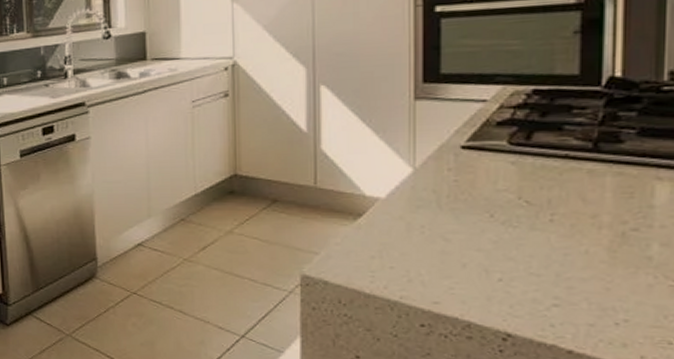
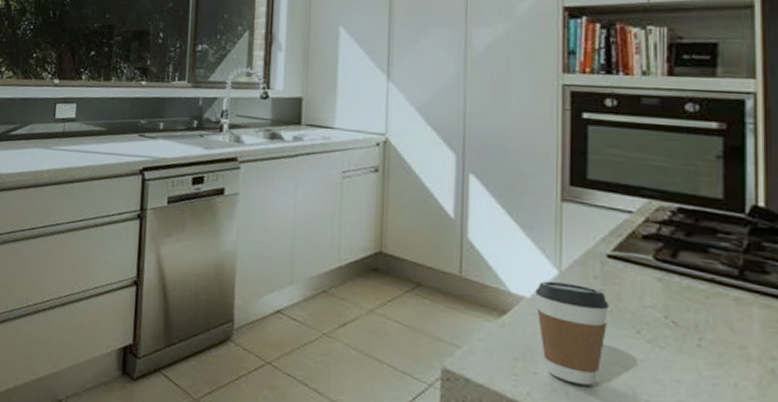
coffee cup: none [390,179,463,272] -> present [535,281,609,386]

